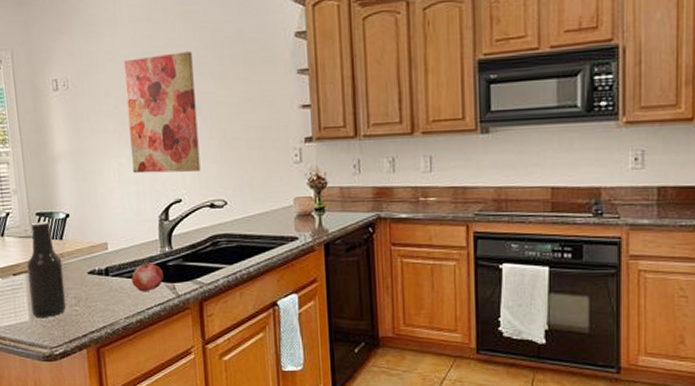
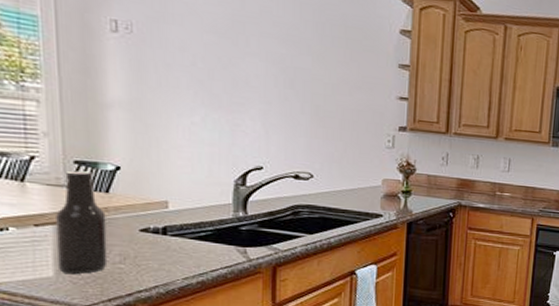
wall art: present [123,51,201,174] -> none [207,17,289,143]
fruit: present [132,260,163,292] -> none [196,222,234,254]

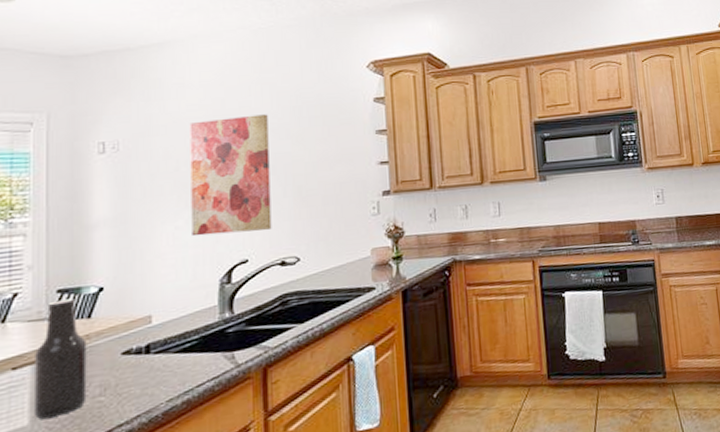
wall art: none [207,17,289,143] -> present [189,114,272,237]

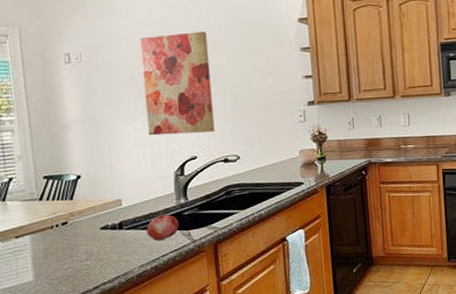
beer bottle: present [35,298,87,419] -> none [32,184,77,276]
fruit: none [180,330,220,368] -> present [147,212,179,241]

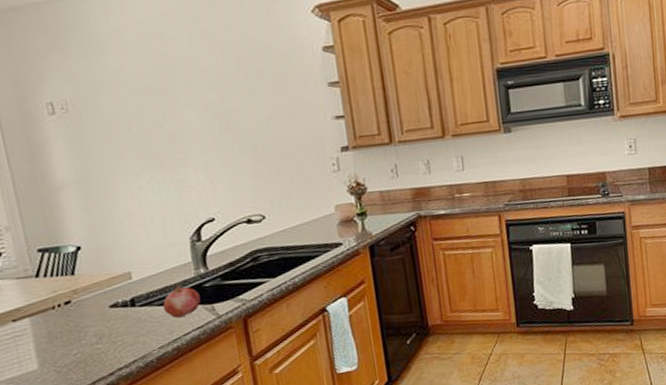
wall art: present [139,31,215,136] -> none [134,68,234,197]

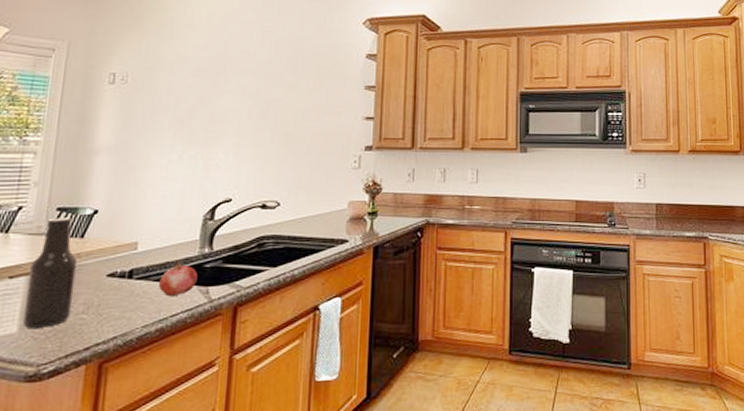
beer bottle: none [30,257,86,364] -> present [23,218,78,328]

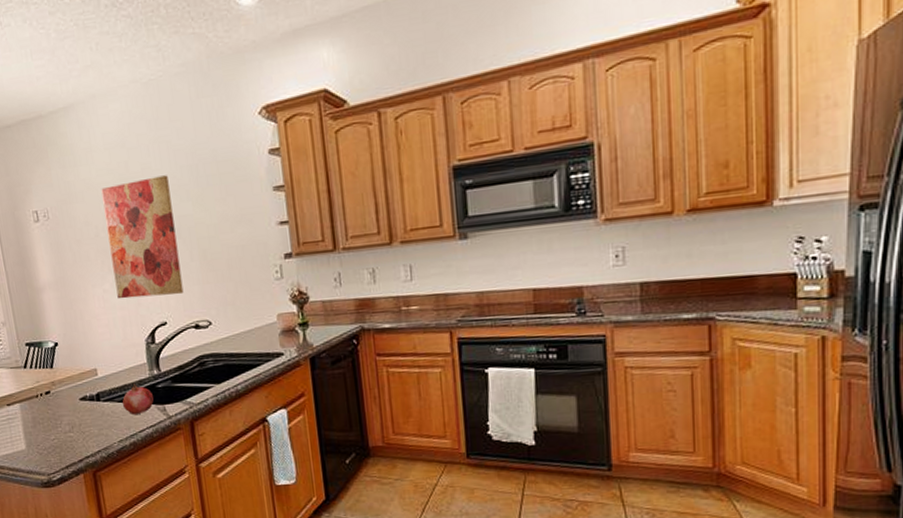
beer bottle: present [23,218,78,328] -> none [20,351,61,445]
wall art: none [183,60,265,173] -> present [101,175,184,299]

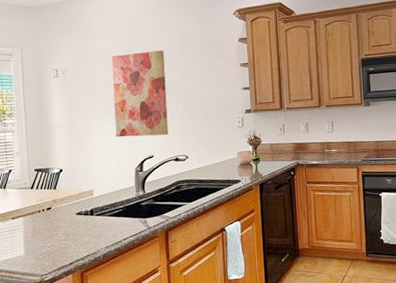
fruit: present [122,383,154,415] -> none [112,202,137,227]

